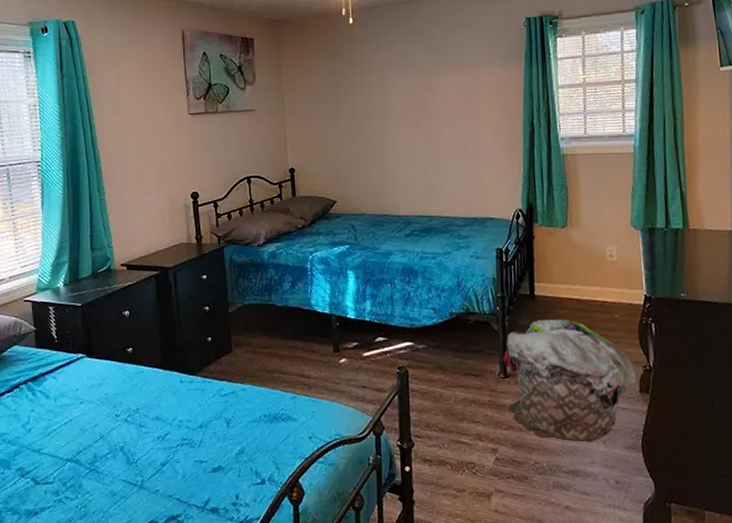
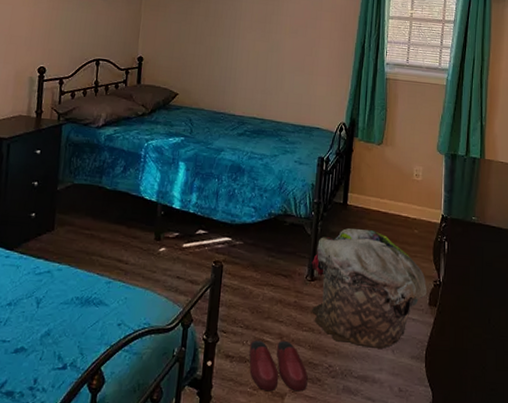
slippers: none [447,440,514,492] -> present [249,339,308,392]

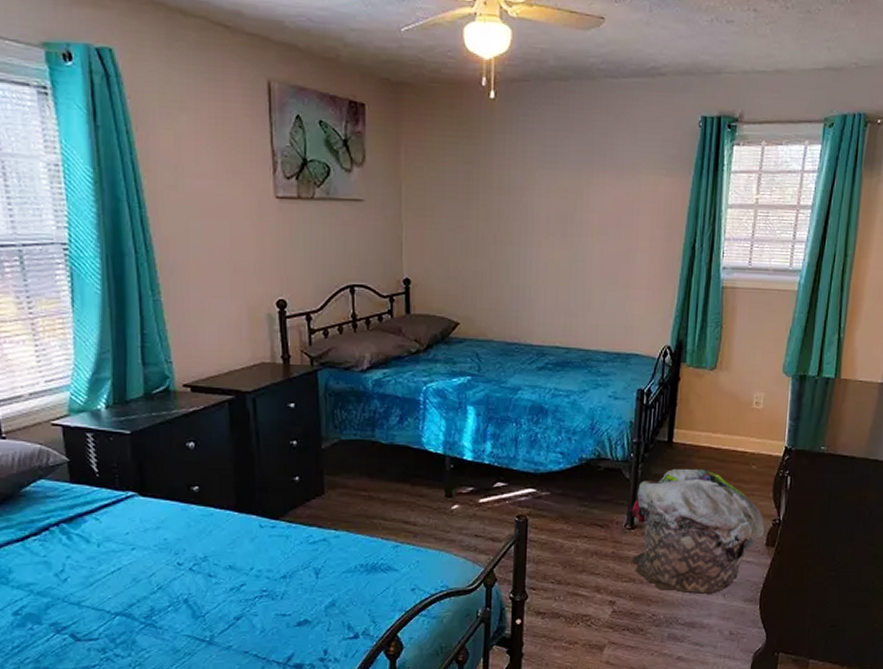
slippers: present [249,339,308,392] -> none [563,592,629,645]

